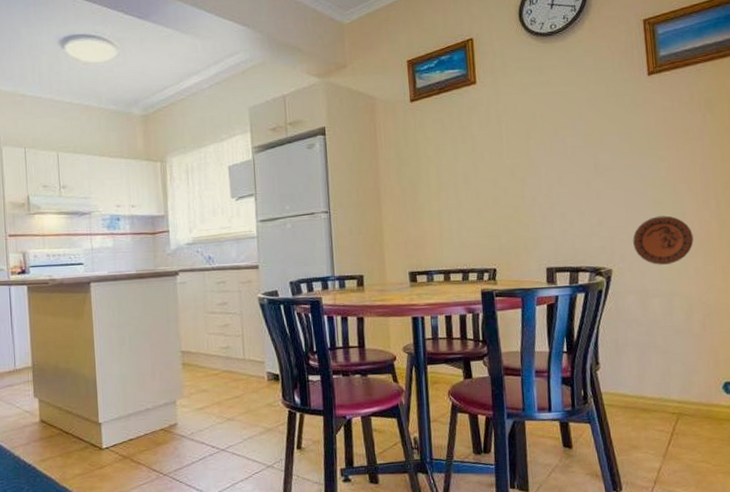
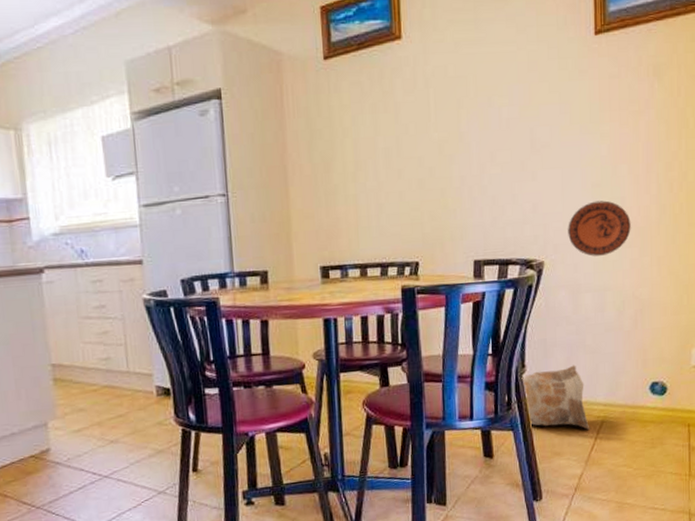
basket: none [596,363,666,426] -> present [521,365,590,431]

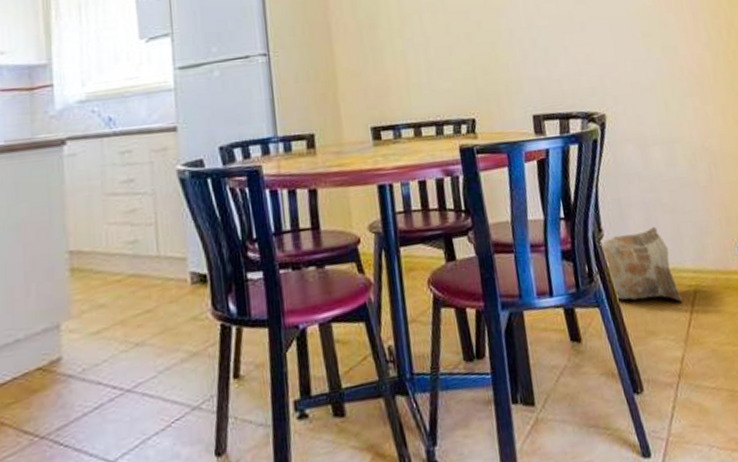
decorative plate: present [568,200,631,257] -> none [624,49,689,107]

